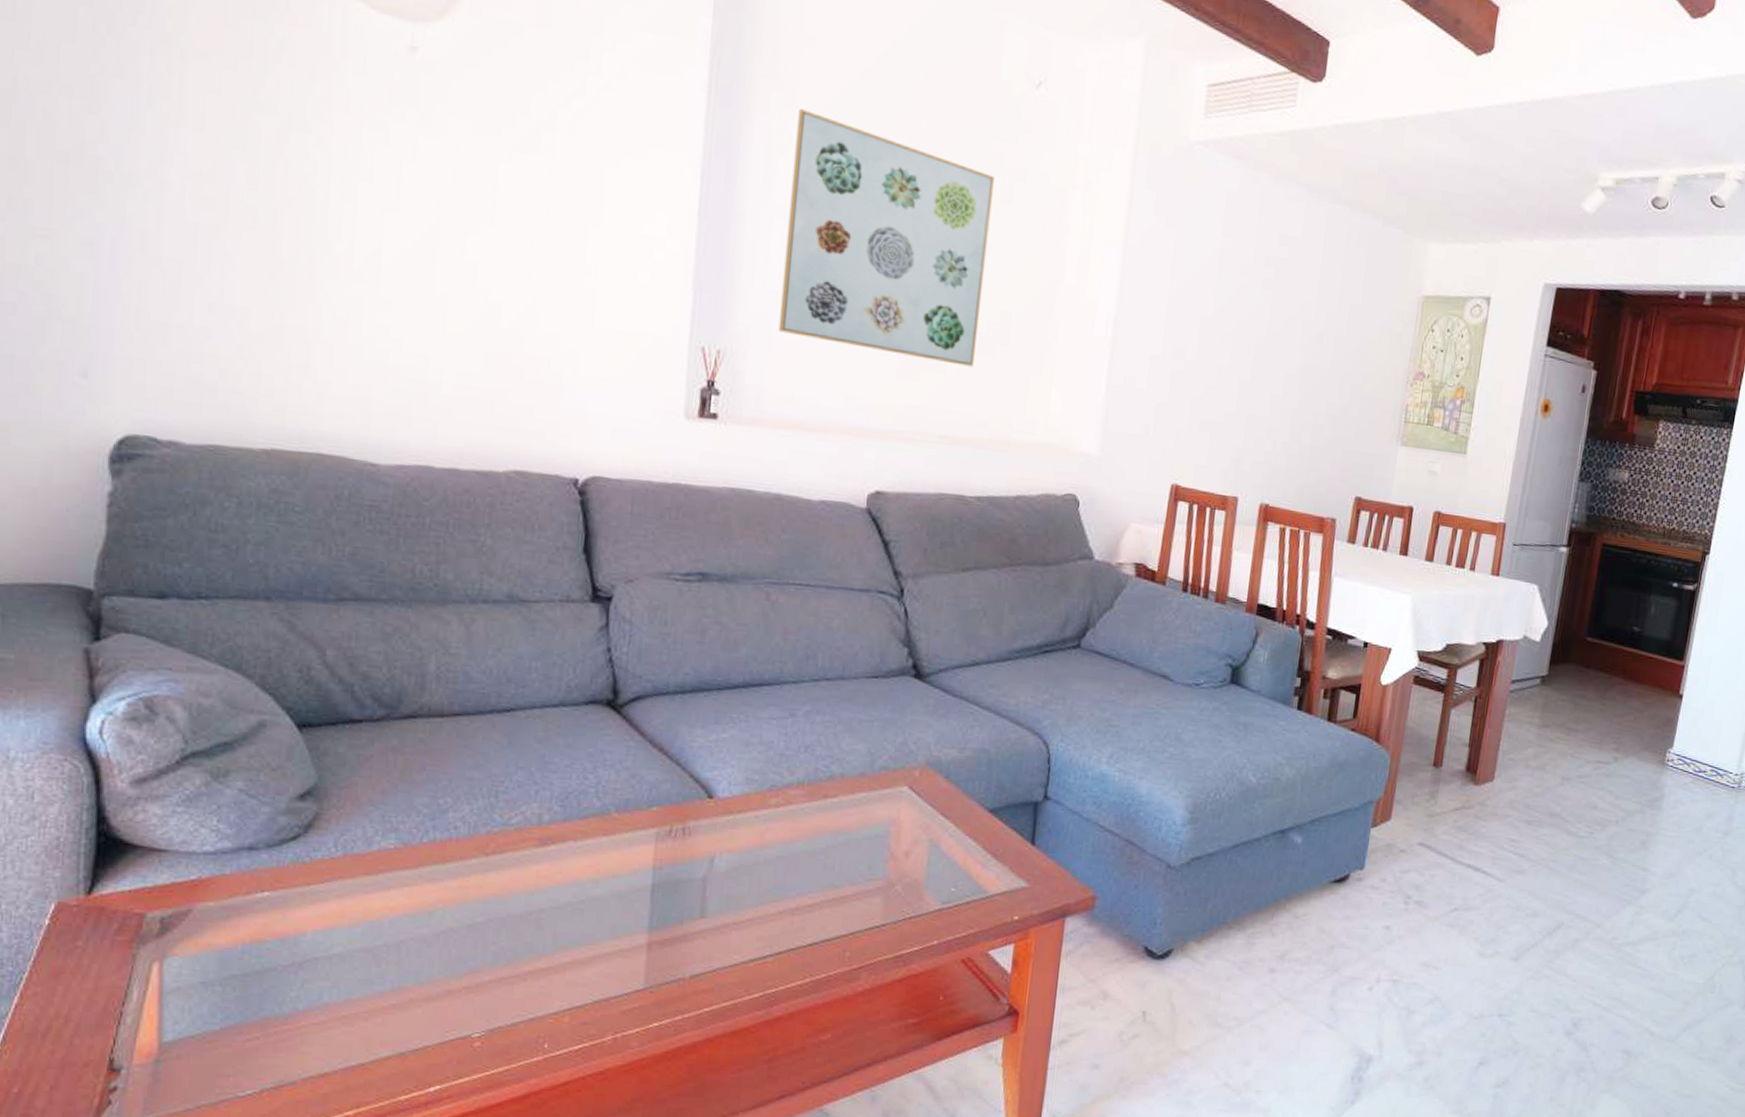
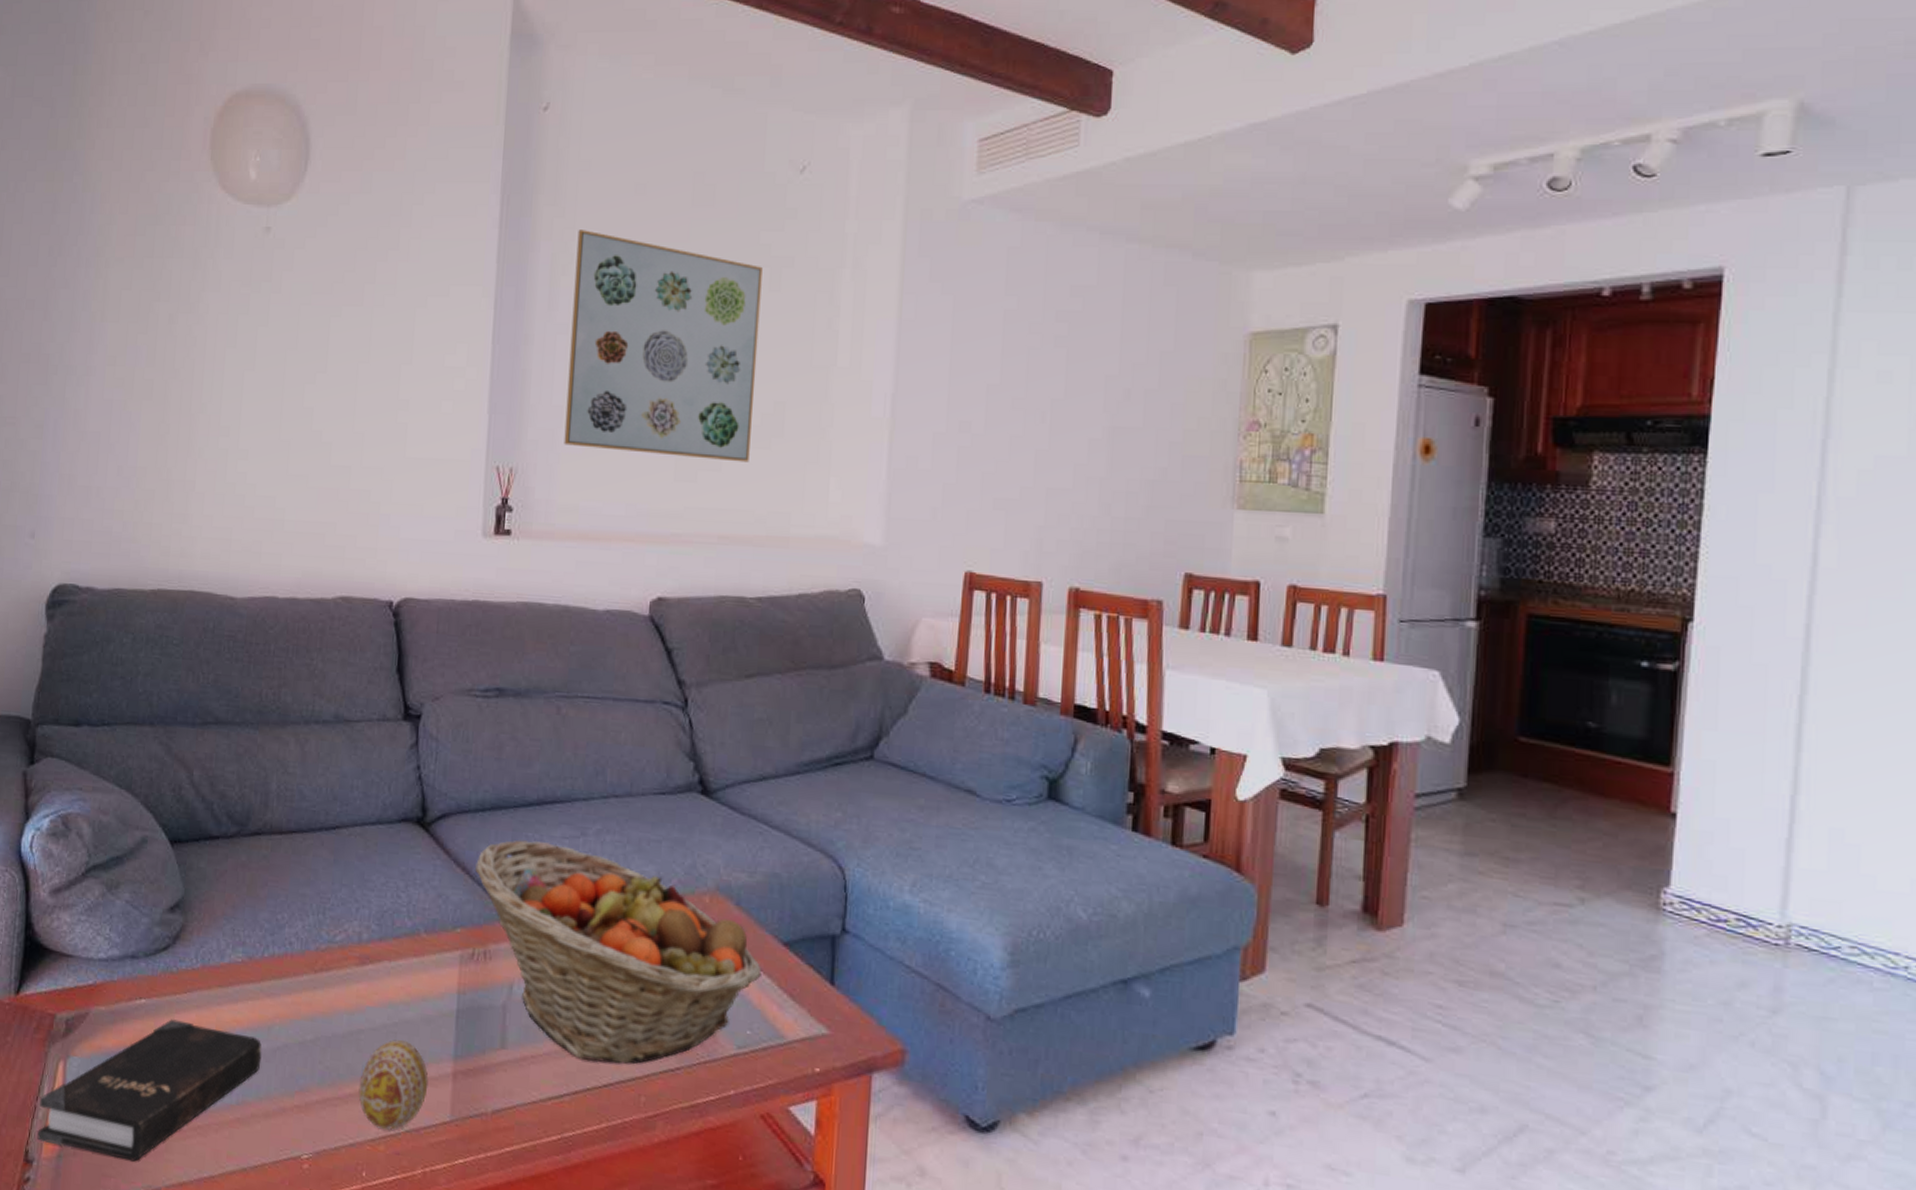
hardback book: none [125,911,422,1058] -> present [37,1019,262,1162]
decorative egg: none [539,916,620,1002] -> present [358,1040,429,1130]
fruit basket: none [672,721,968,925] -> present [474,839,762,1064]

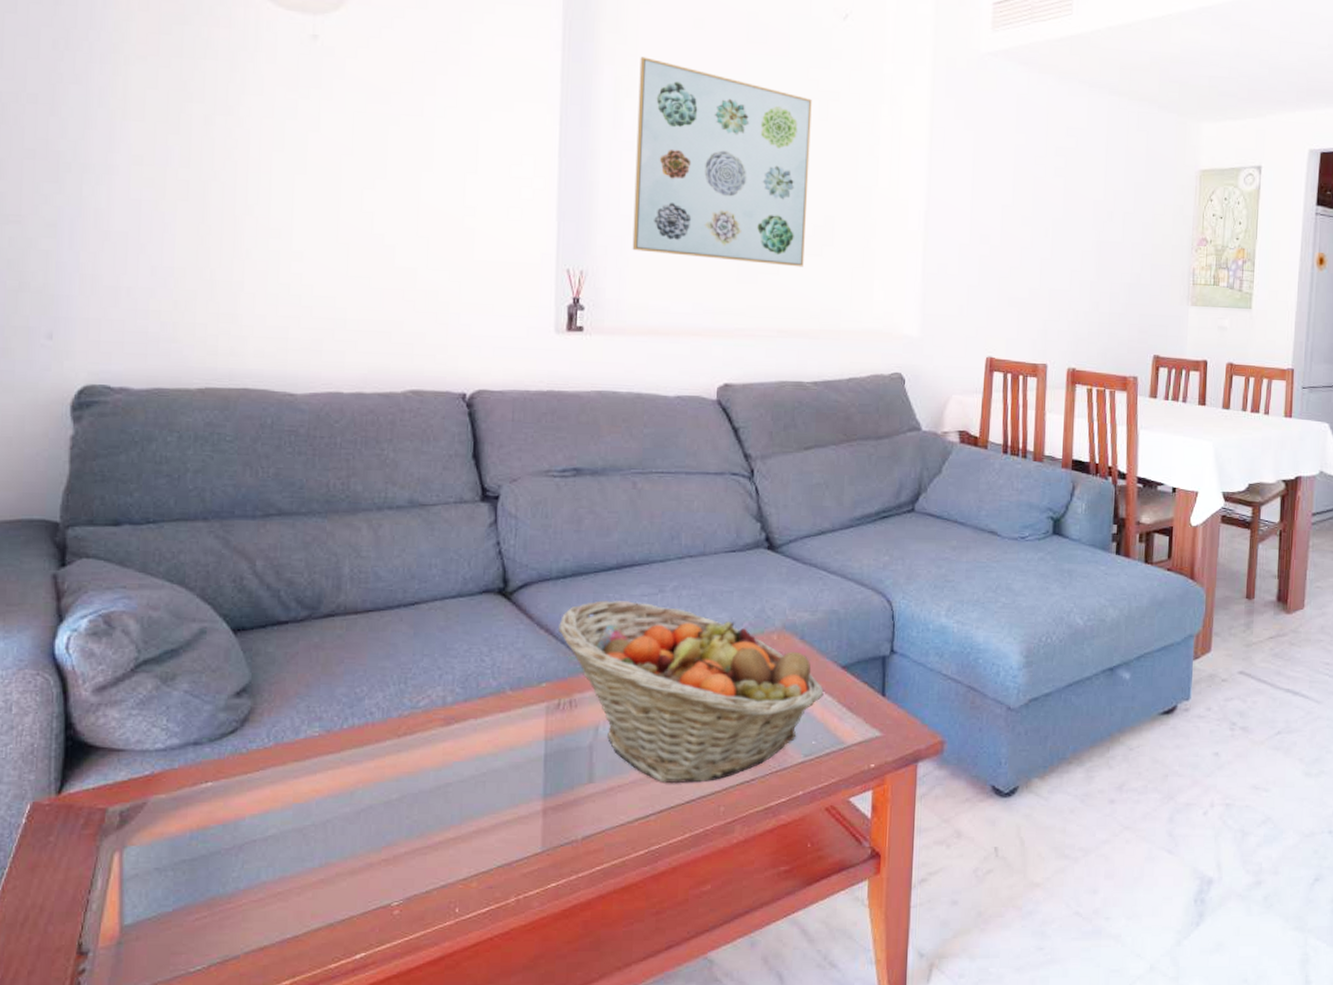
hardback book: present [37,1019,262,1162] -> none [92,797,345,936]
decorative egg: present [358,1040,429,1130] -> none [448,788,519,868]

